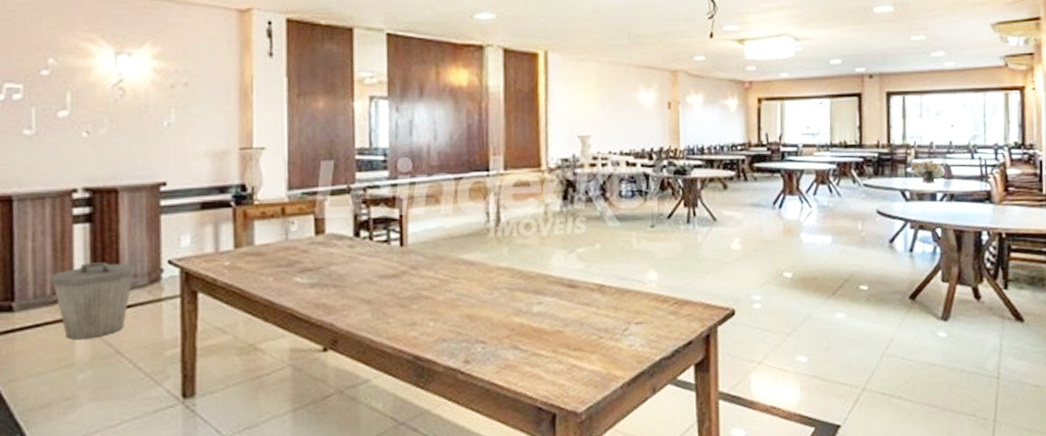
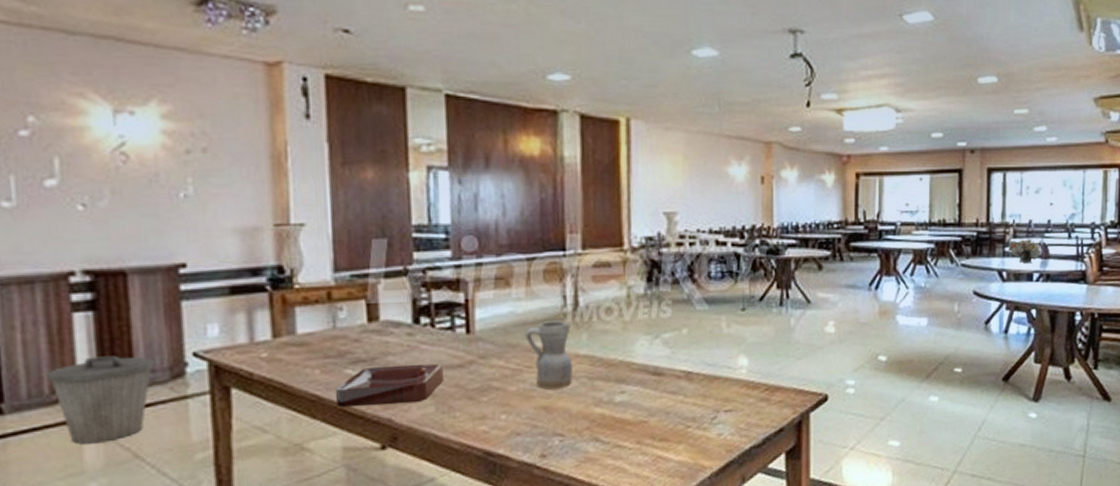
decorative tray: none [286,272,379,313] -> present [336,362,443,408]
ceramic pitcher: none [452,235,494,299] -> present [525,320,573,390]

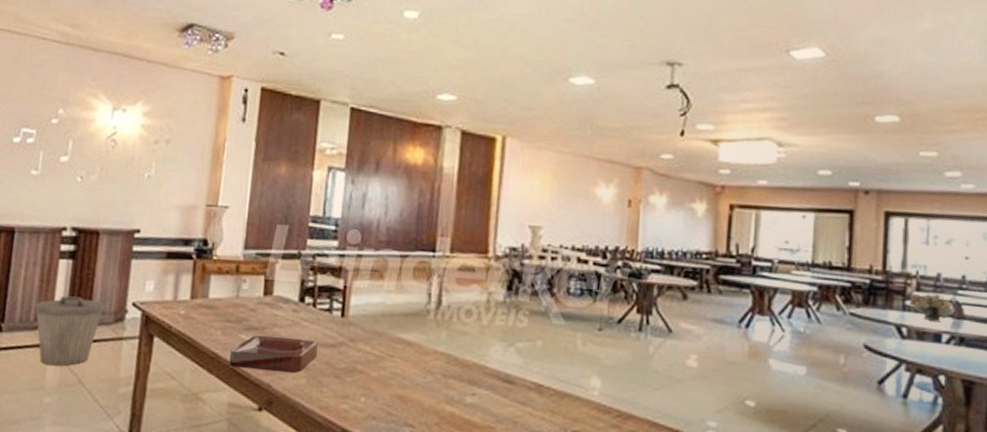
ceramic pitcher: present [525,320,573,390] -> none [391,315,432,381]

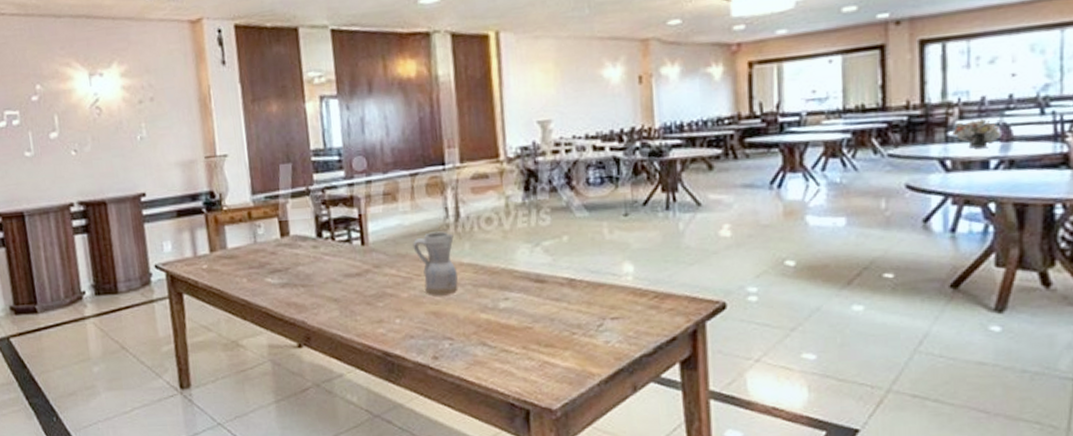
trash can: present [34,295,105,366] -> none [61,268,129,337]
decorative tray: present [229,335,318,373] -> none [260,272,345,311]
ceramic pitcher: none [391,315,432,381] -> present [412,231,458,296]

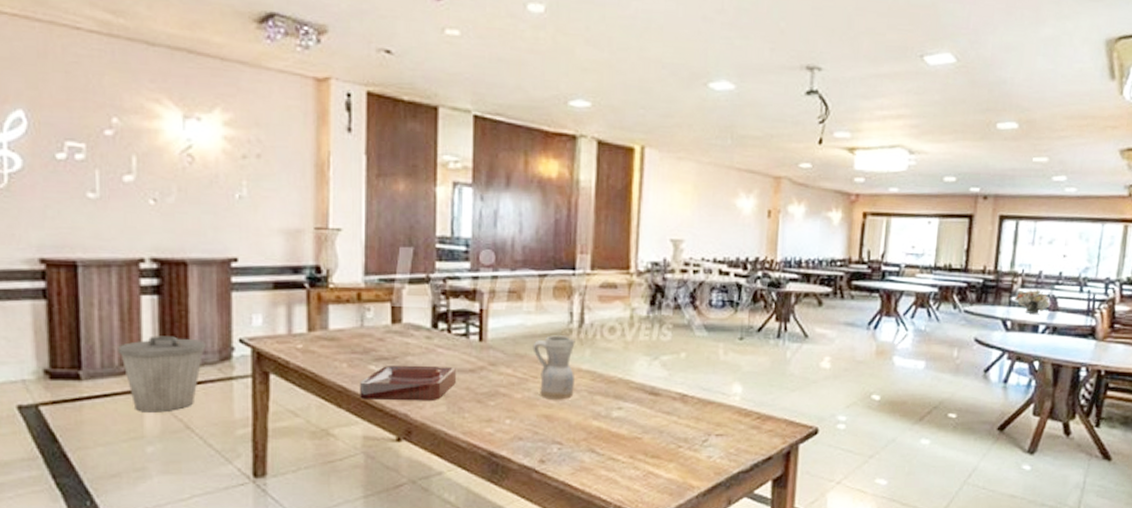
trash can: none [61,268,129,337] -> present [117,336,205,413]
decorative tray: none [260,272,345,311] -> present [360,365,456,400]

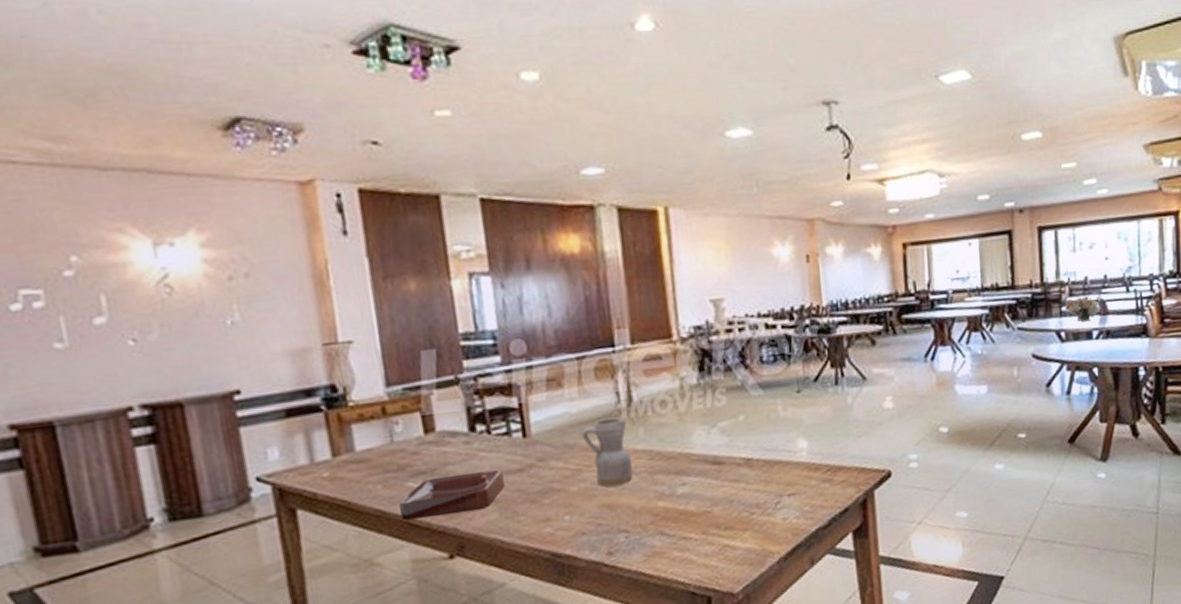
trash can: present [117,336,205,413] -> none [116,485,219,576]

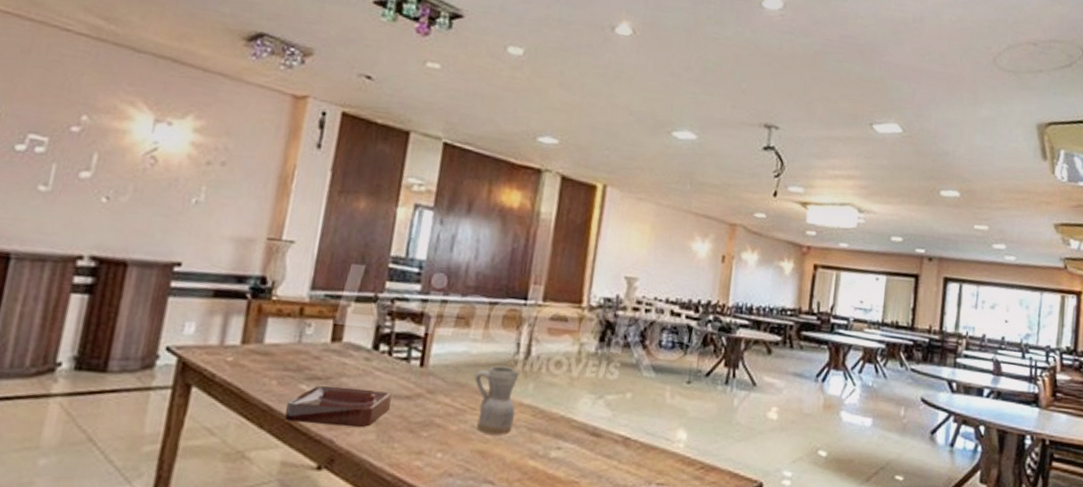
flower arrangement: present [1065,295,1100,322] -> none [960,352,994,378]

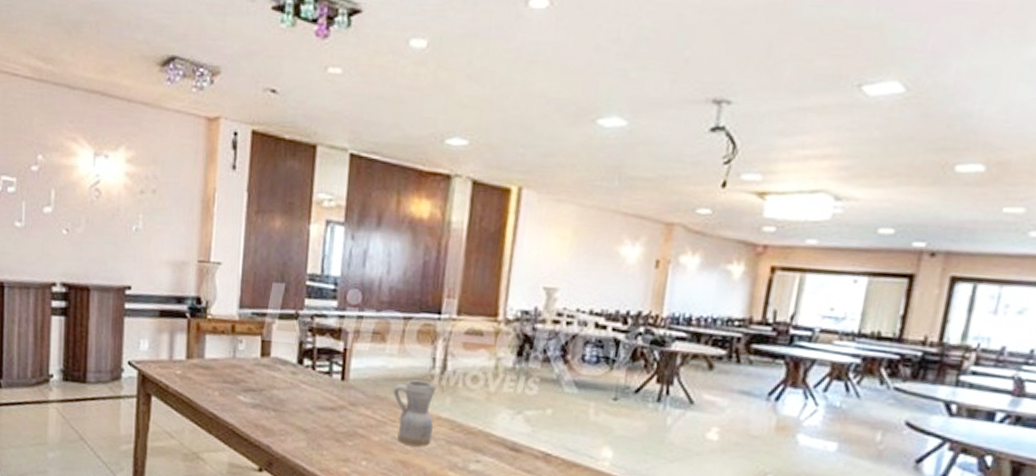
decorative tray: present [285,385,392,427] -> none [228,397,318,435]

